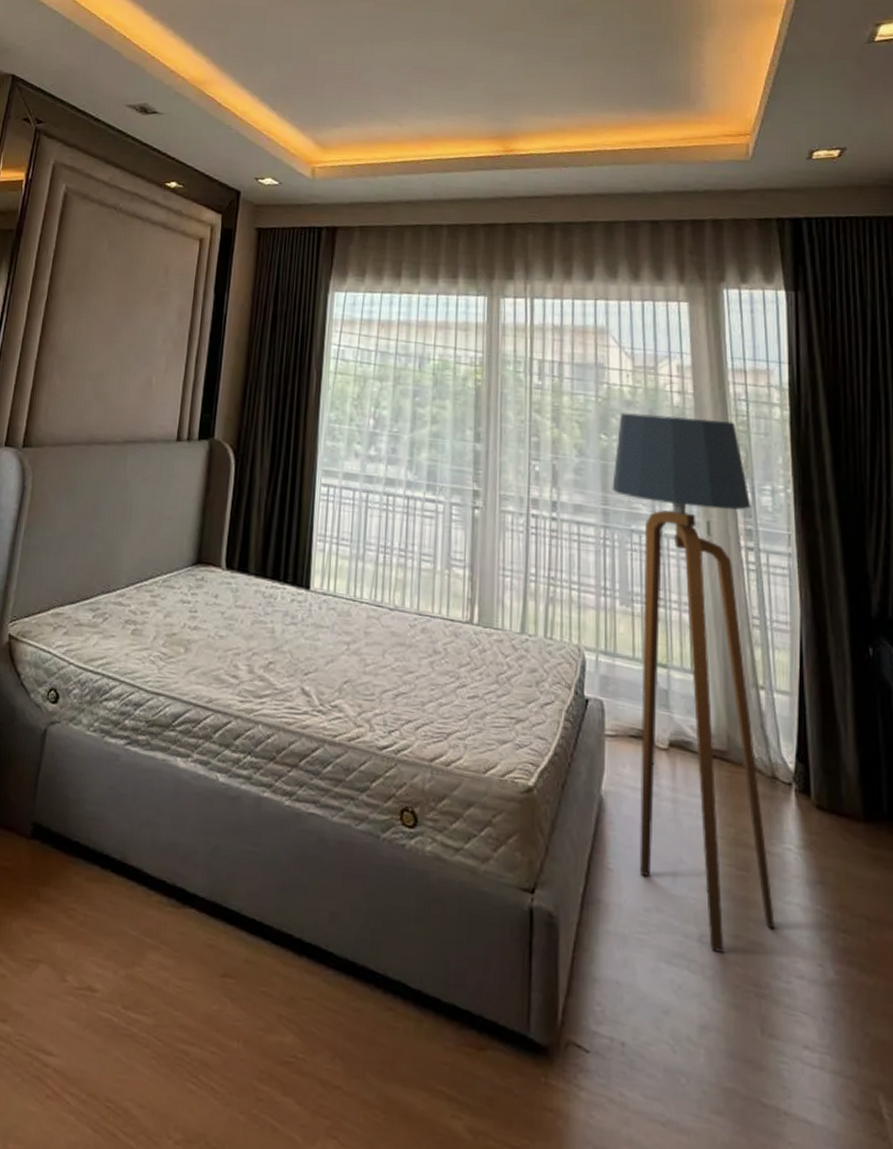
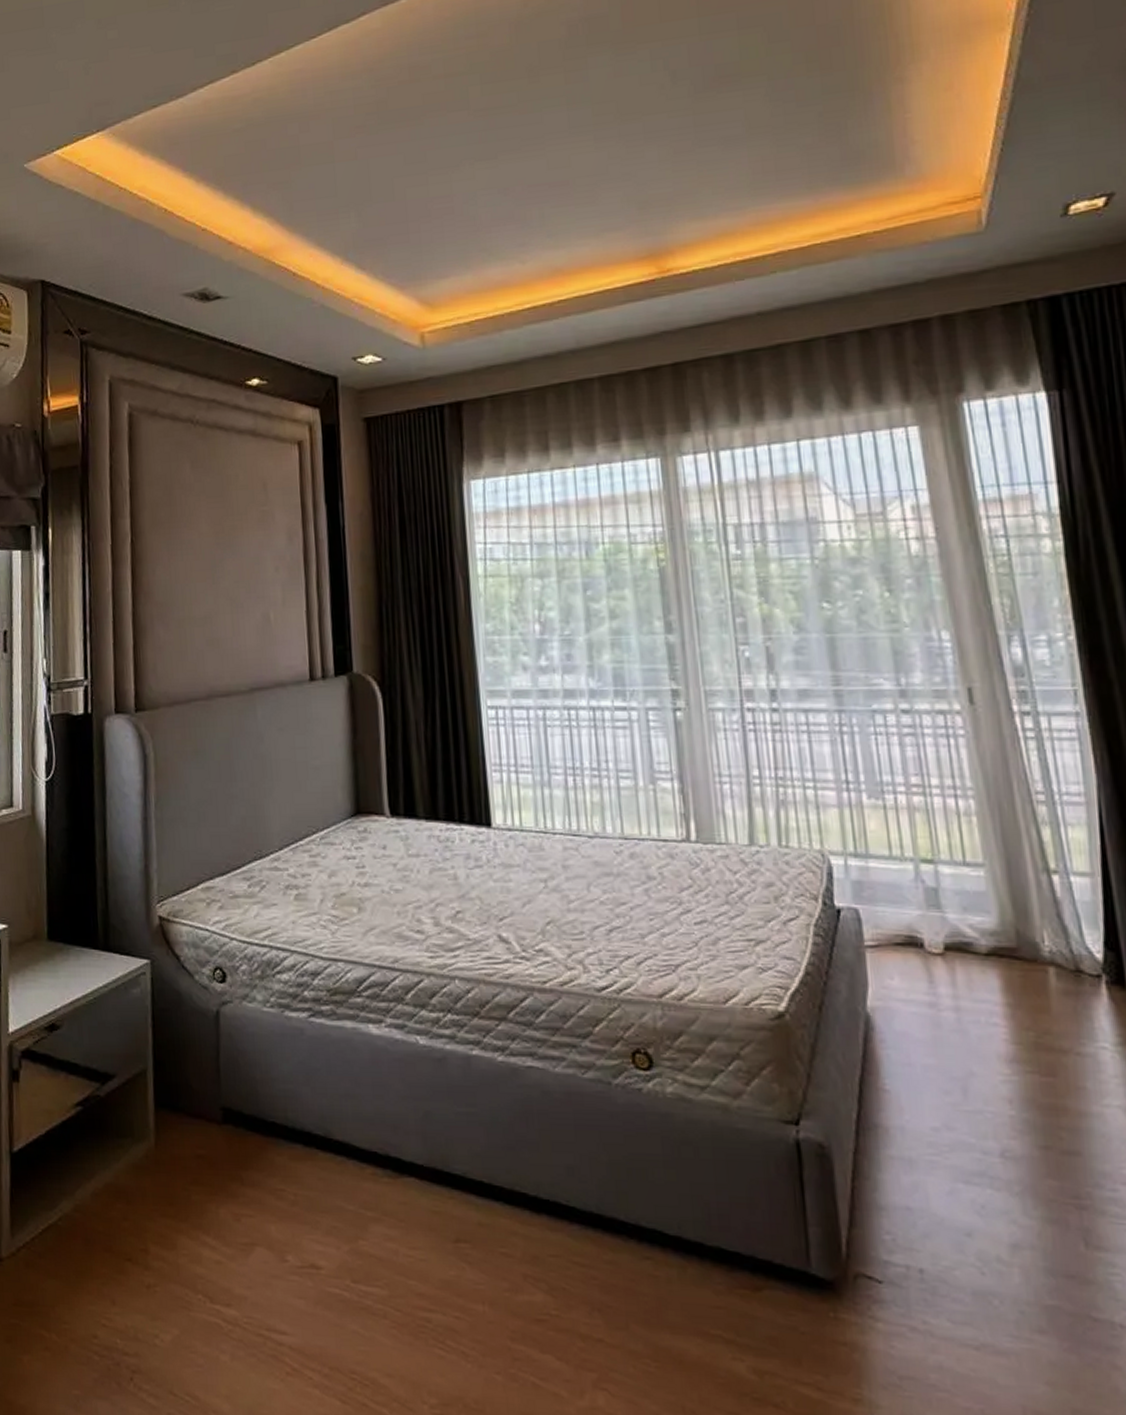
floor lamp: present [612,412,775,953] -> none [843,563,1093,1166]

